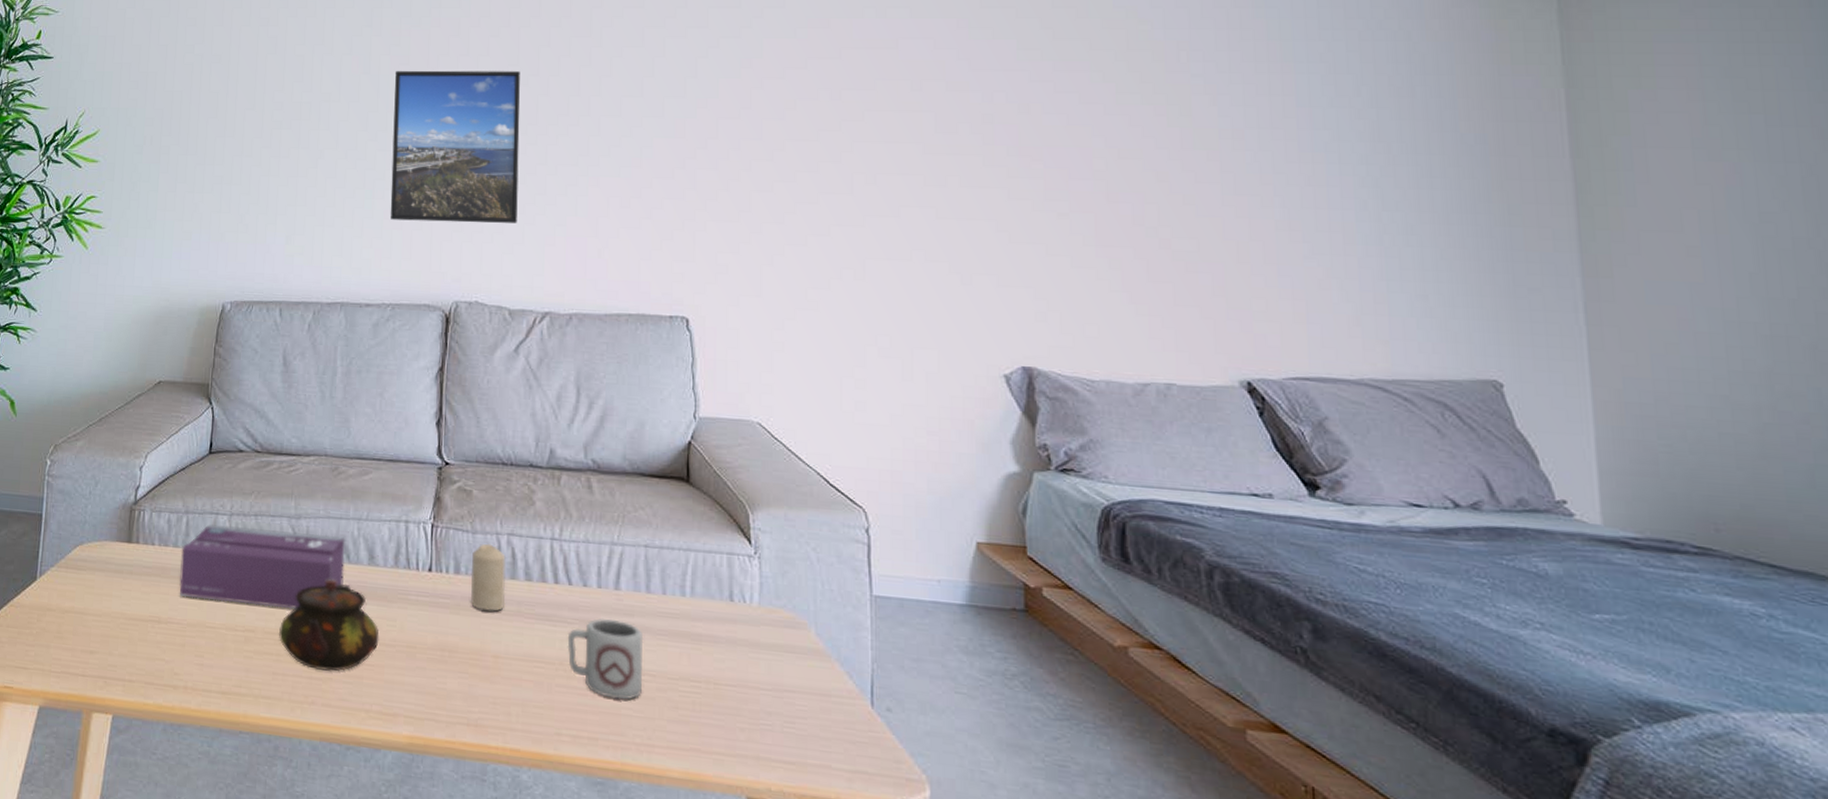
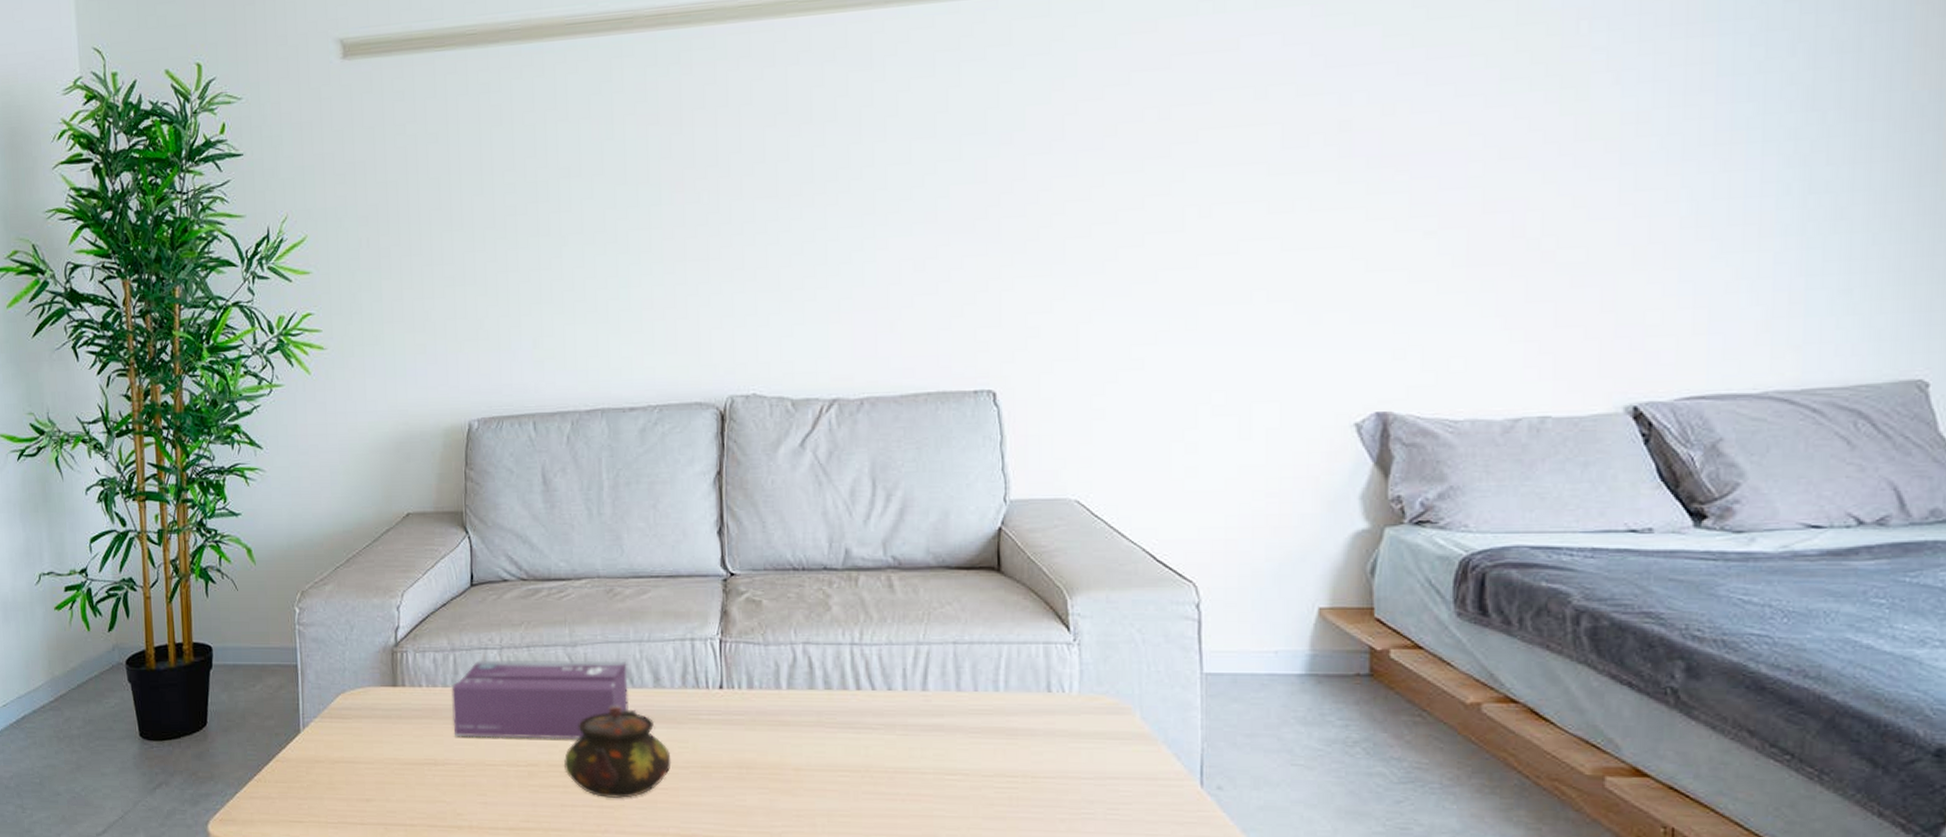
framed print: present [390,70,520,223] -> none [642,120,796,310]
candle: present [470,543,506,612] -> none [766,654,805,724]
cup: present [567,618,644,700] -> none [872,720,955,801]

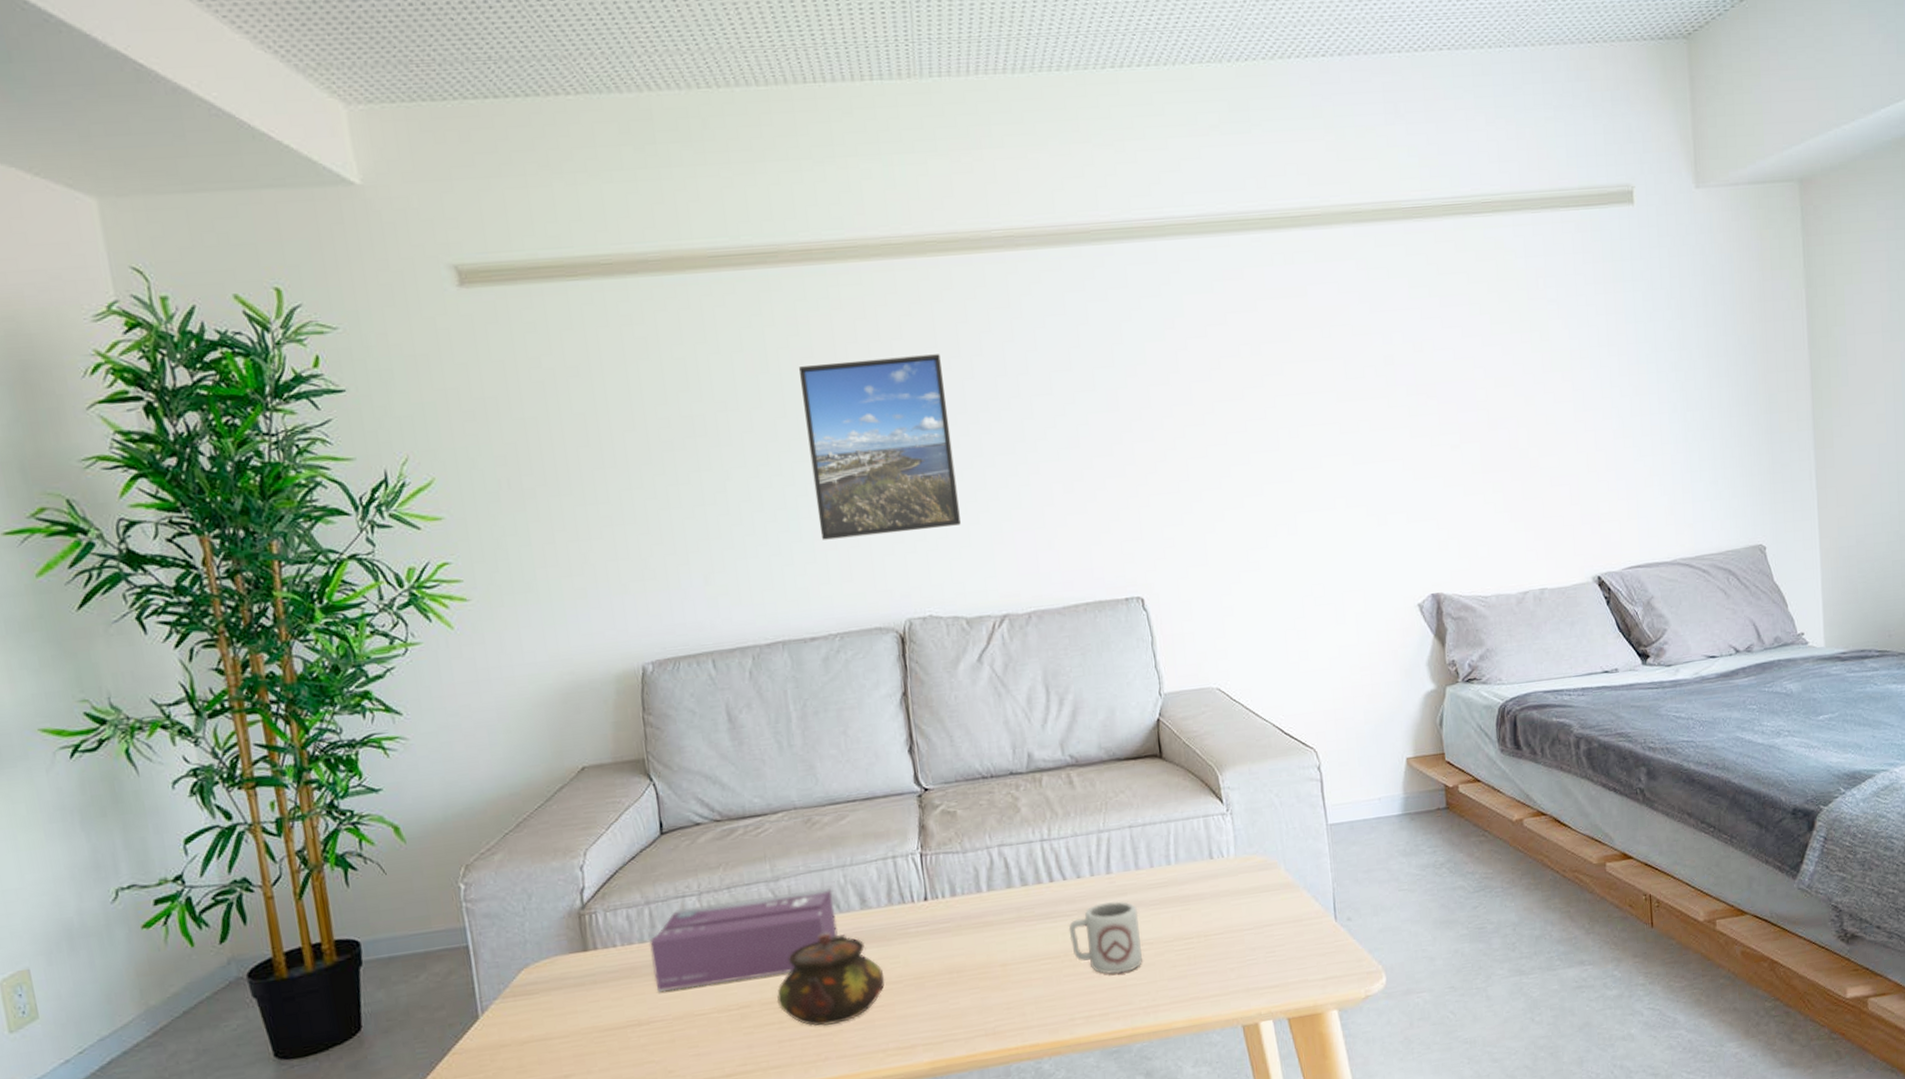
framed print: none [642,120,796,310] -> present [798,354,961,540]
cup: none [872,720,955,801] -> present [1068,901,1142,974]

